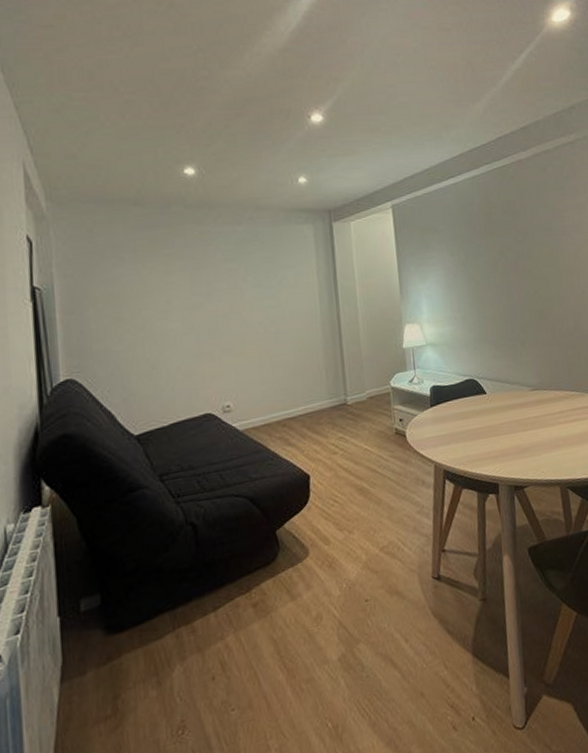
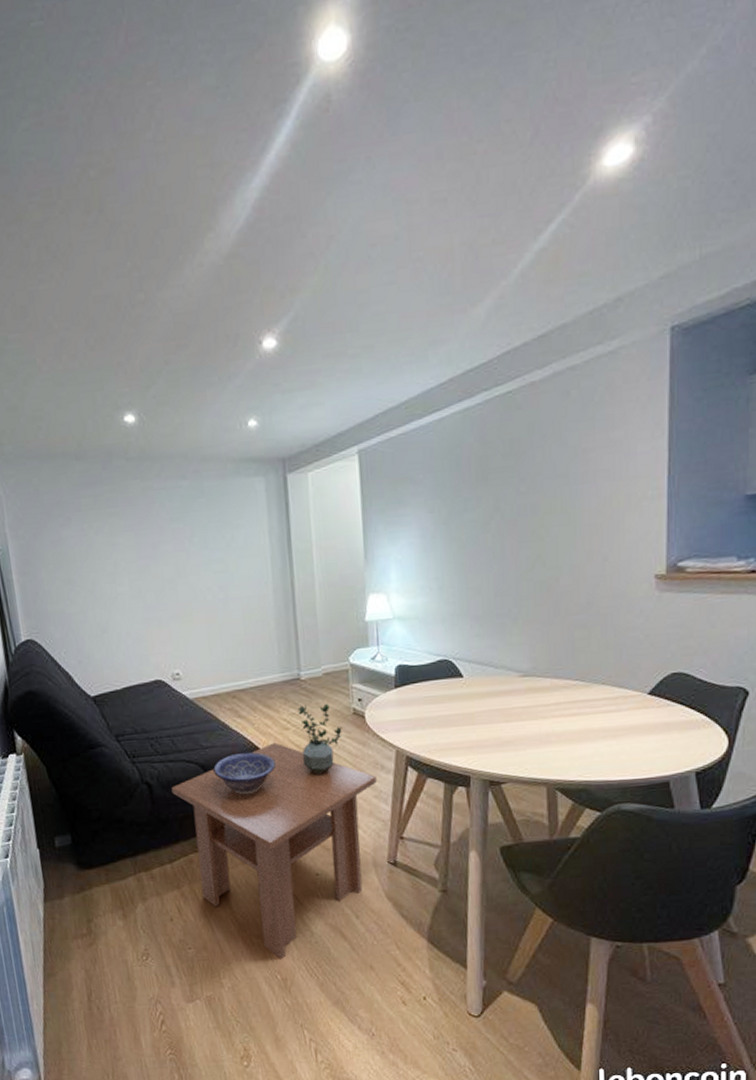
coffee table: none [218,467,419,704] -> present [171,742,377,959]
decorative bowl: none [262,479,325,525] -> present [213,752,276,795]
potted plant: none [345,425,386,497] -> present [297,703,342,775]

